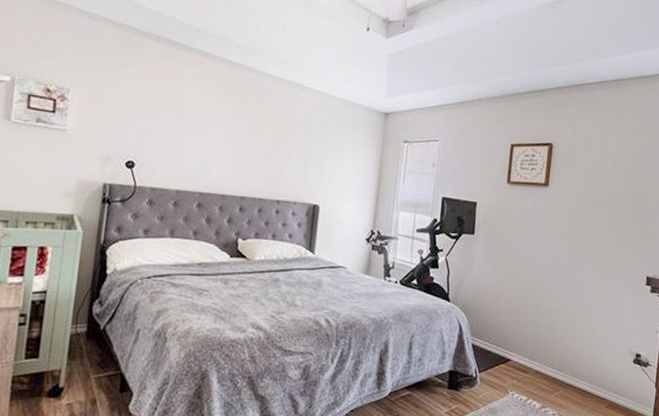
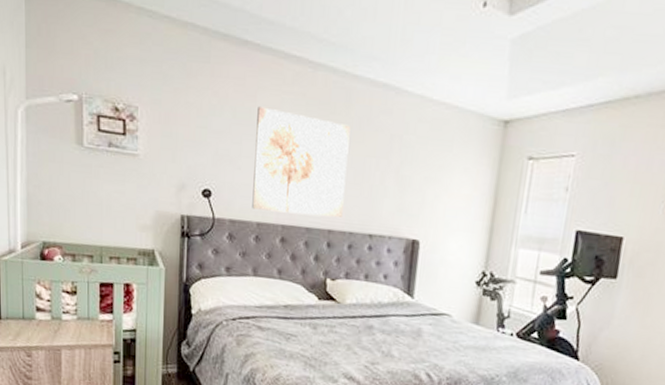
wall art: none [172,94,262,187] -> present [252,106,350,218]

